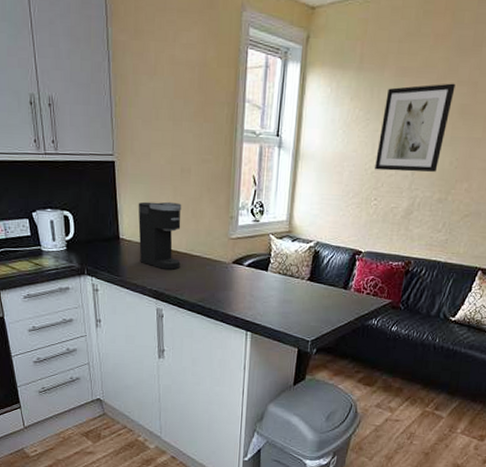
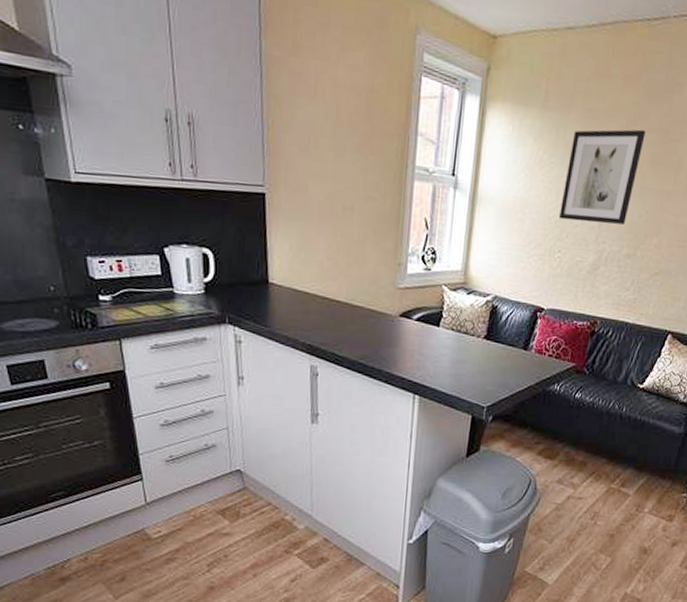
coffee maker: present [138,201,182,270] -> none [291,241,343,321]

